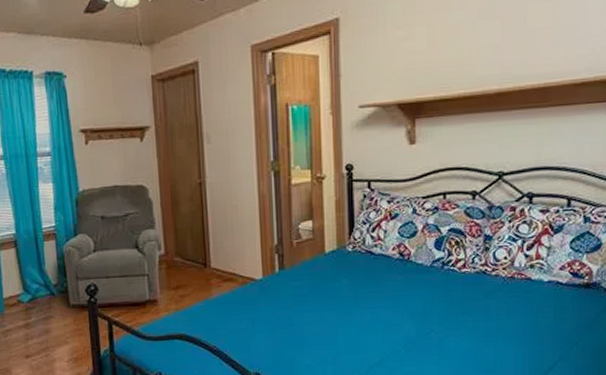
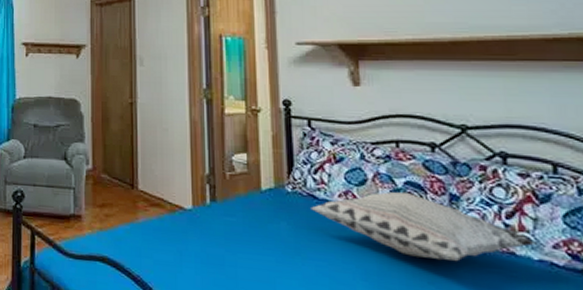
decorative pillow: none [368,239,550,293] -> present [311,191,539,261]

